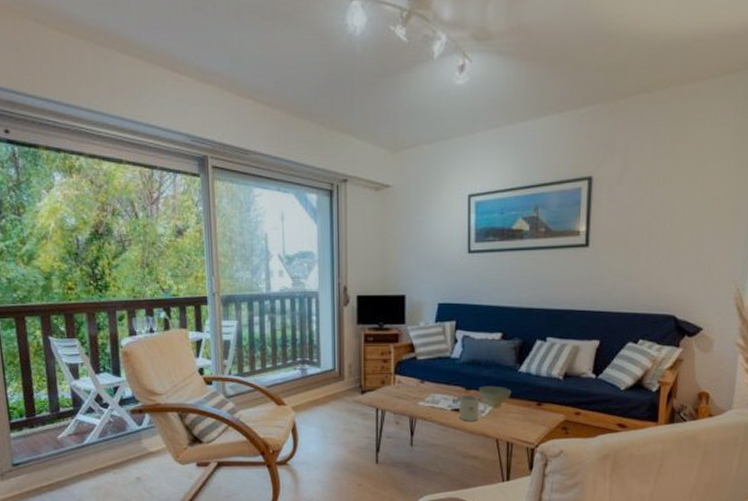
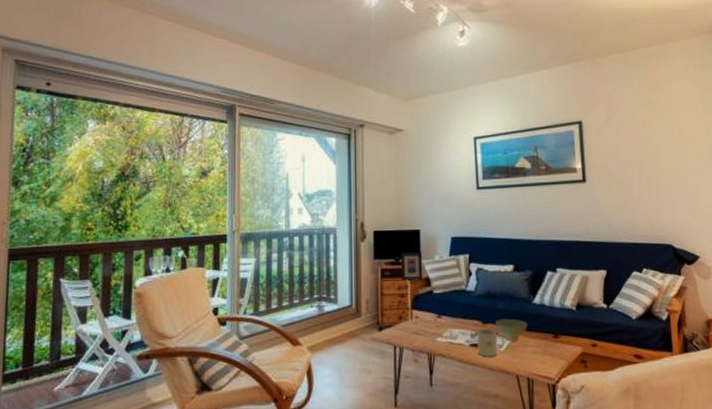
picture frame: none [384,318,407,346] -> present [400,252,423,281]

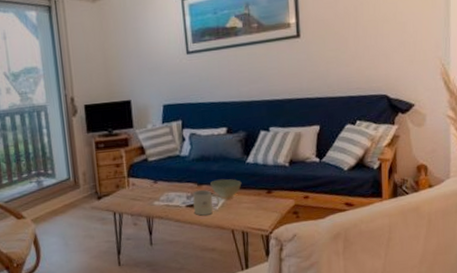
picture frame: present [400,252,423,281] -> none [113,122,137,151]

